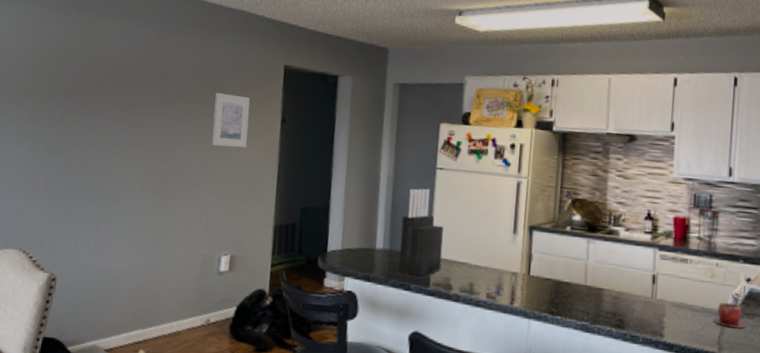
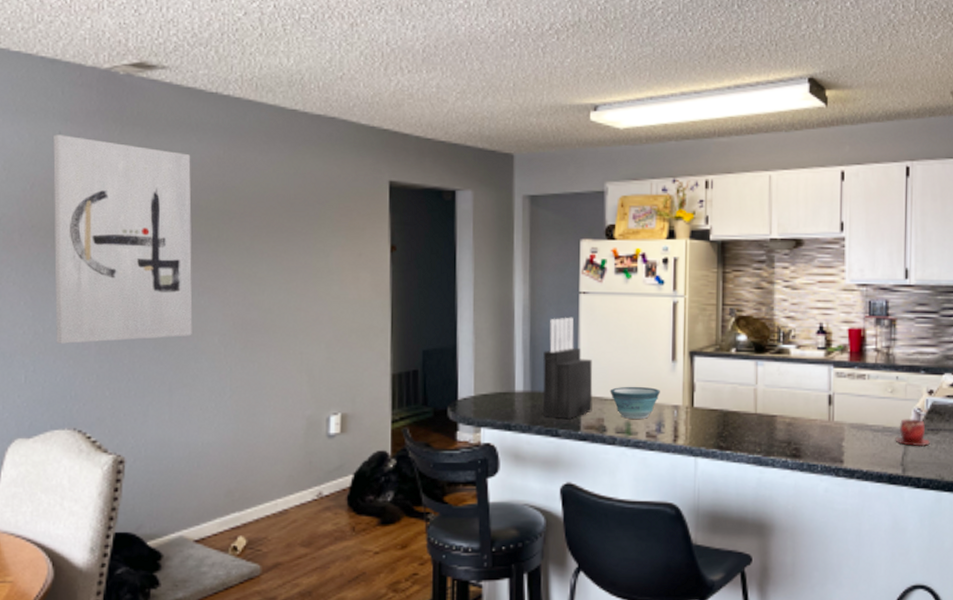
wall art: none [13,14,129,182] -> present [53,134,193,344]
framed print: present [212,92,251,148] -> none [306,219,351,284]
bowl: none [457,252,501,282] -> present [610,386,660,419]

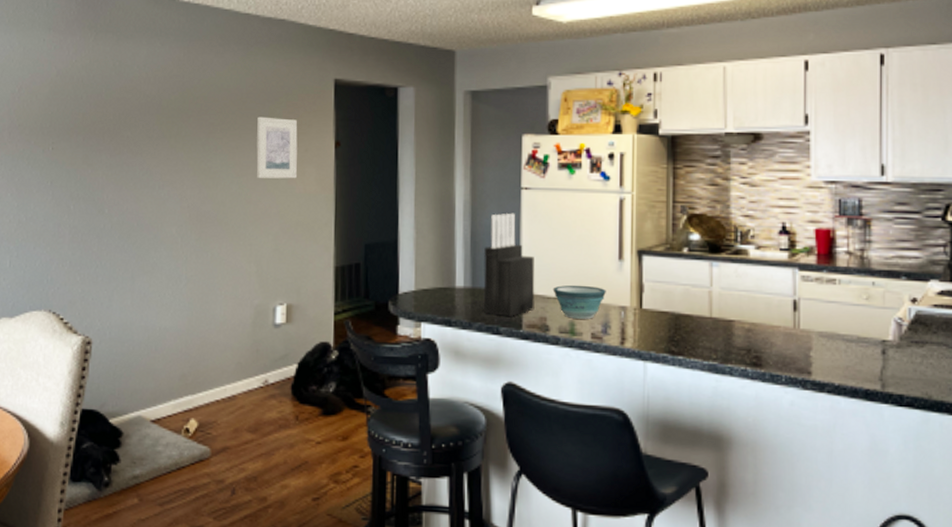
wall art: present [53,134,193,344] -> none [36,42,155,232]
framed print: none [306,219,351,284] -> present [256,116,298,179]
teacup: present [895,419,930,447] -> none [872,329,914,361]

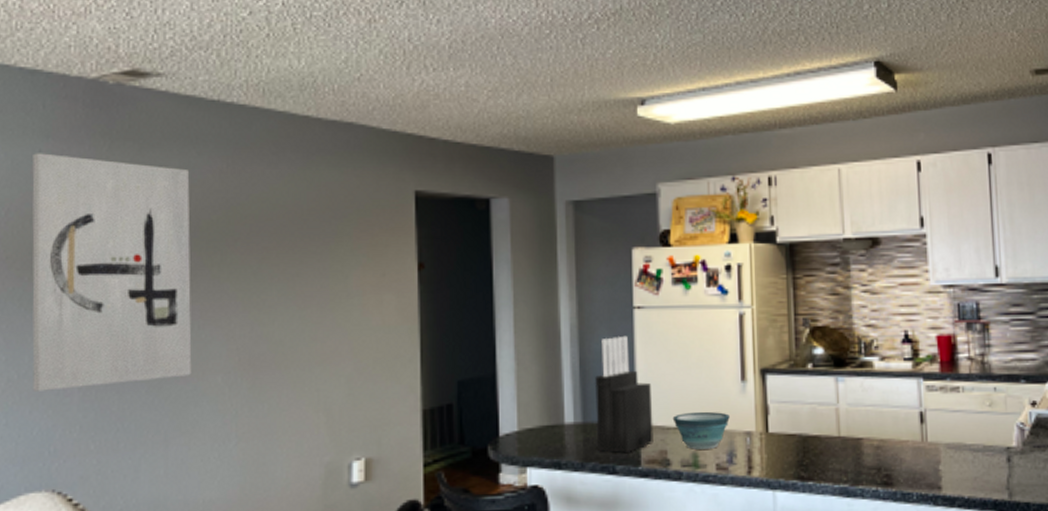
wall art: none [36,42,155,232] -> present [32,153,192,391]
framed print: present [256,116,298,179] -> none [322,237,374,310]

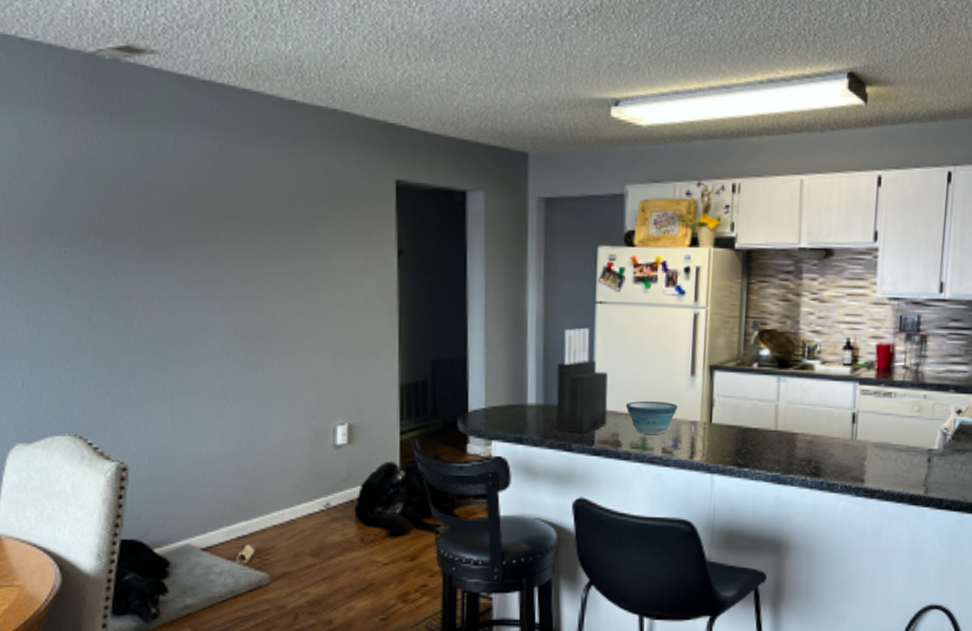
wall art: present [32,153,192,391] -> none [38,124,192,348]

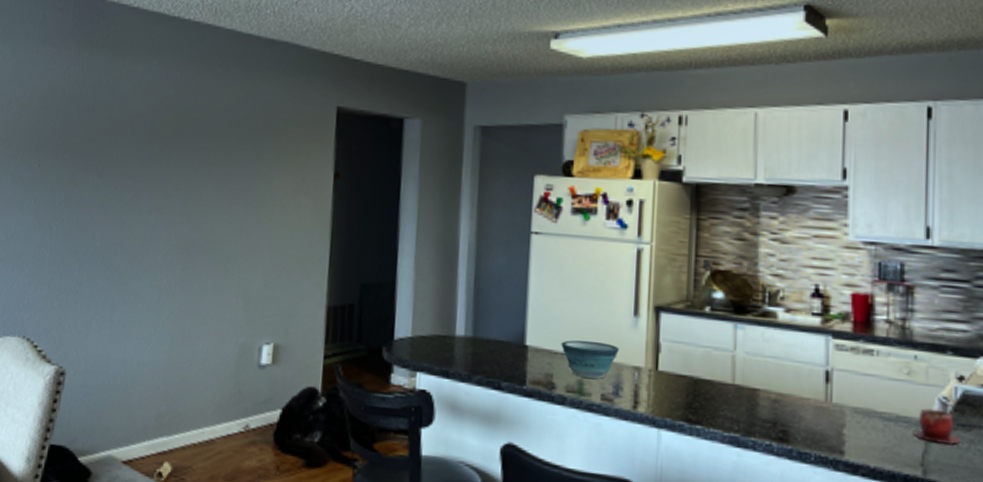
knife block: present [556,328,608,433] -> none [485,258,542,371]
teacup: none [919,438,955,468] -> present [913,408,960,446]

